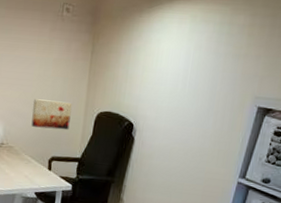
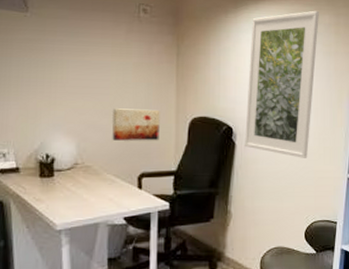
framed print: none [143,10,235,159] -> present [245,10,319,158]

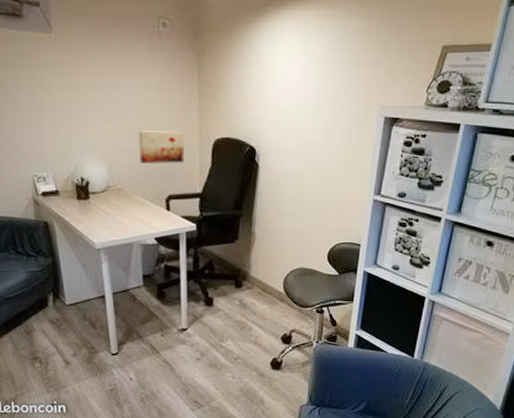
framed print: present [245,10,319,158] -> none [268,14,348,179]

